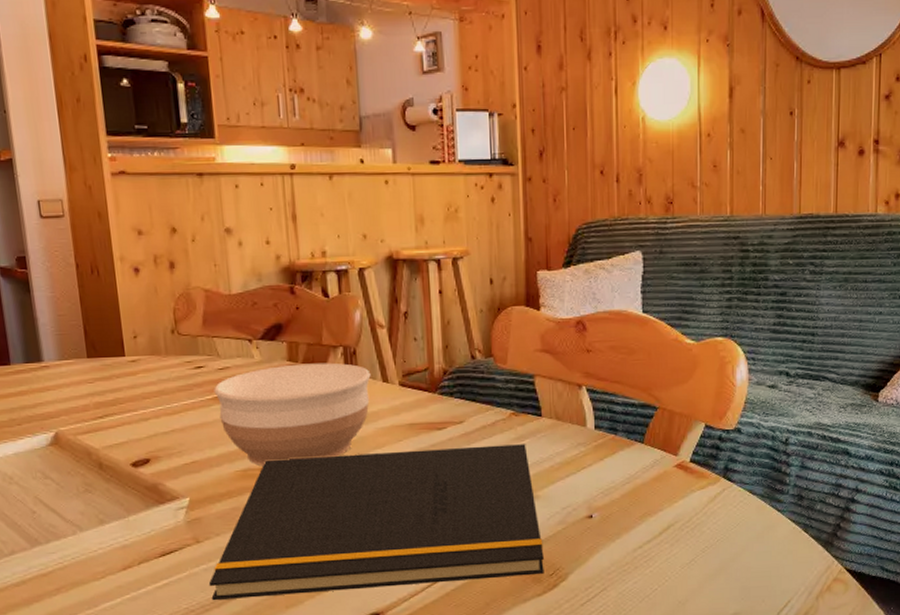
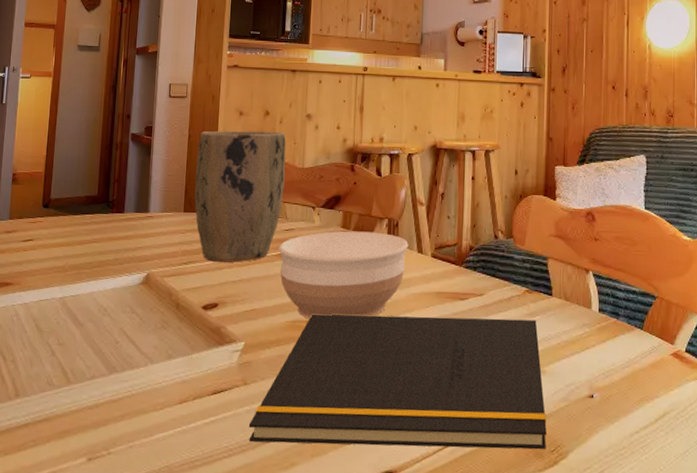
plant pot: none [90,252,211,413] -> present [194,130,286,263]

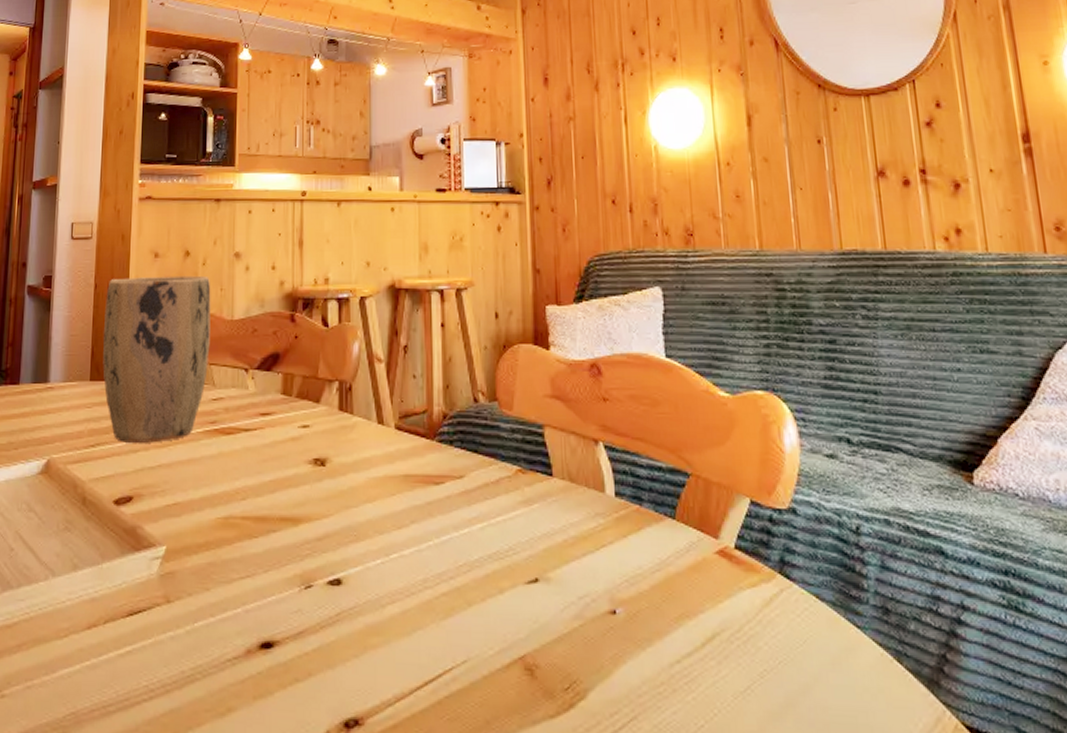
notepad: present [248,314,547,450] -> none [173,507,558,688]
bowl: present [278,231,409,318] -> none [205,398,366,513]

